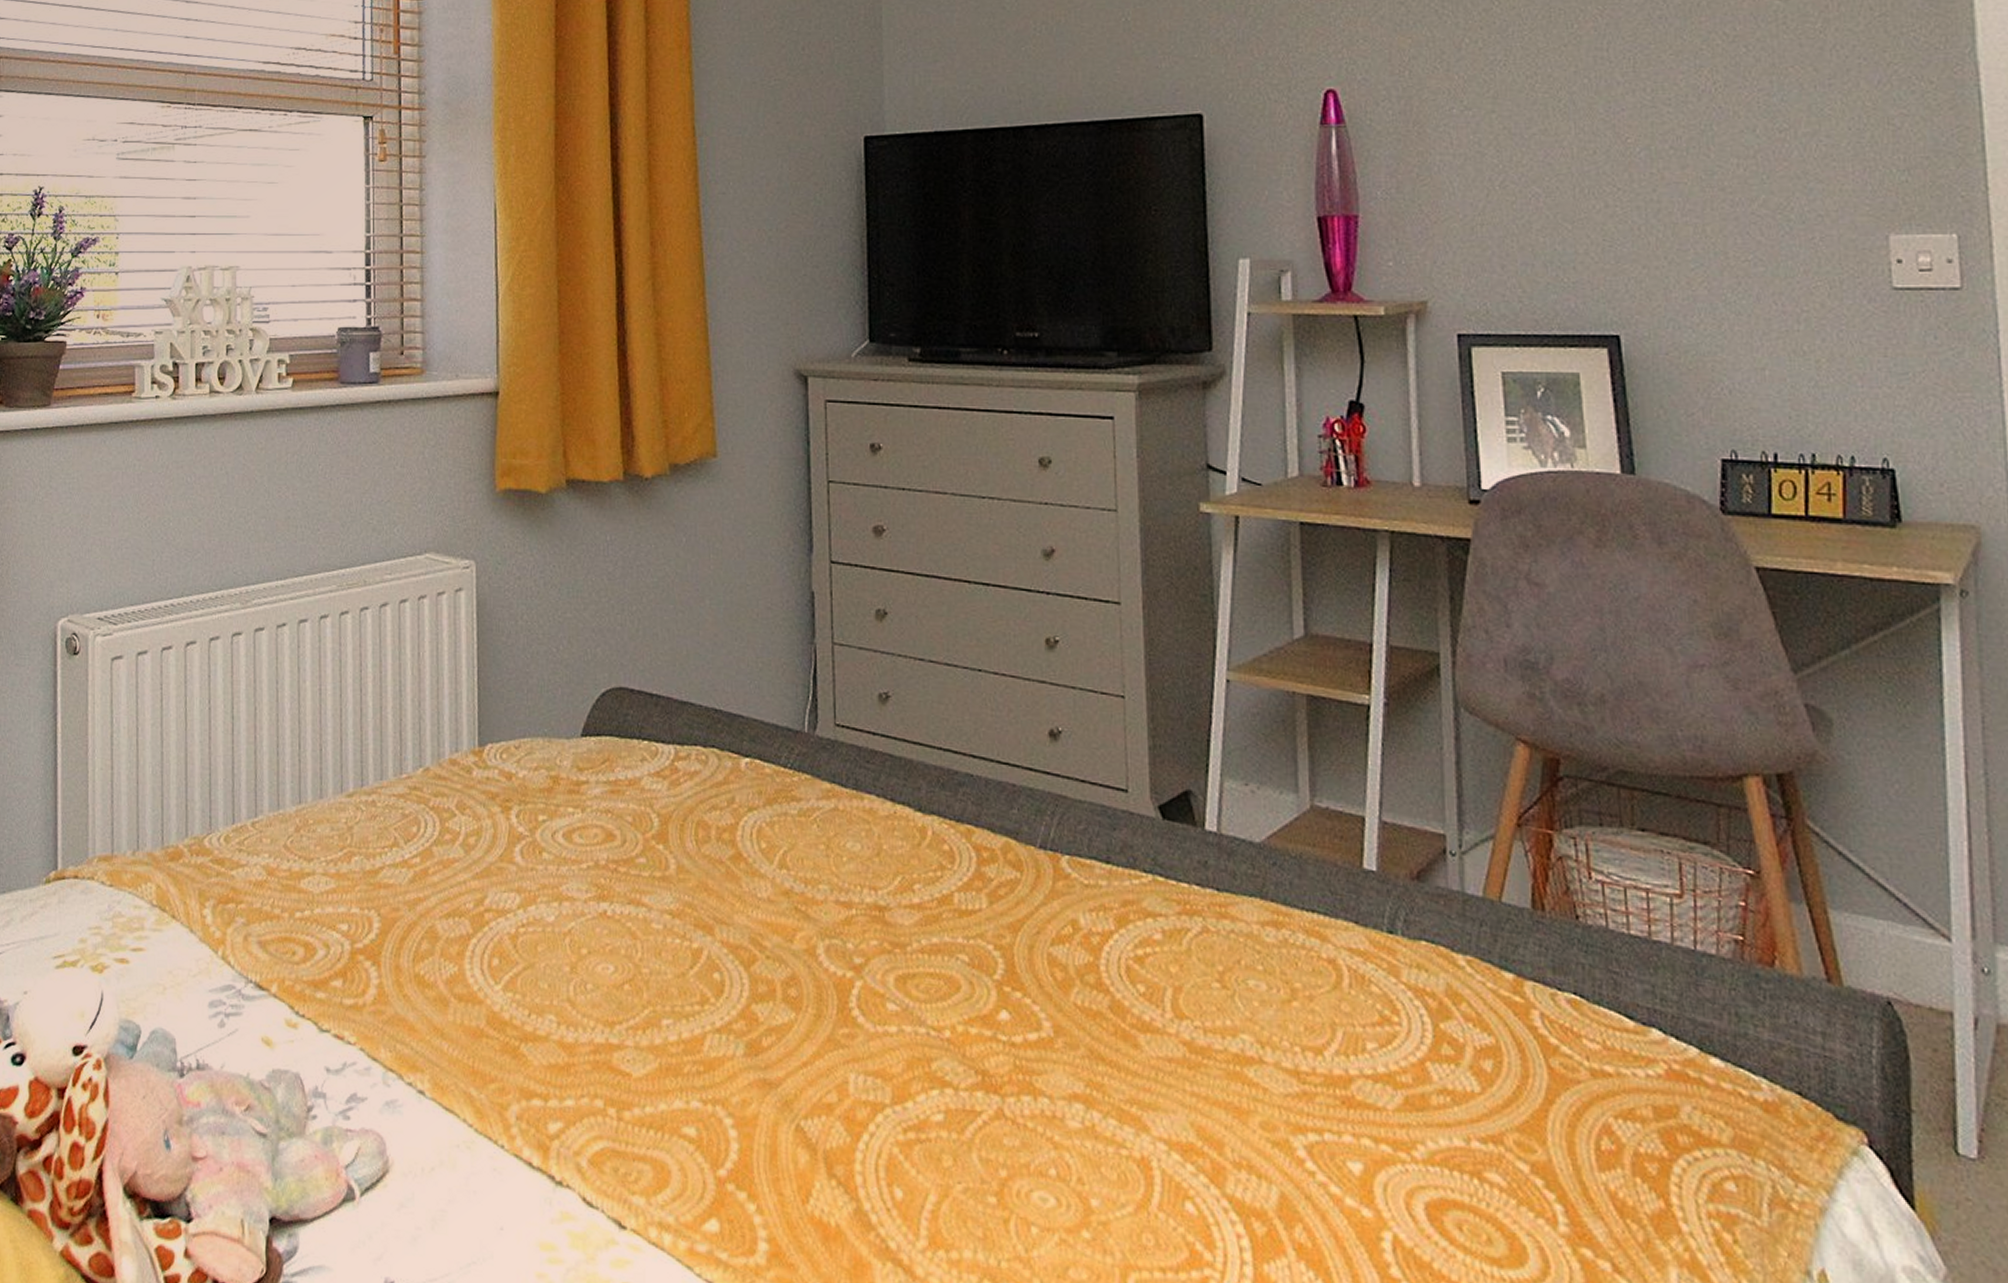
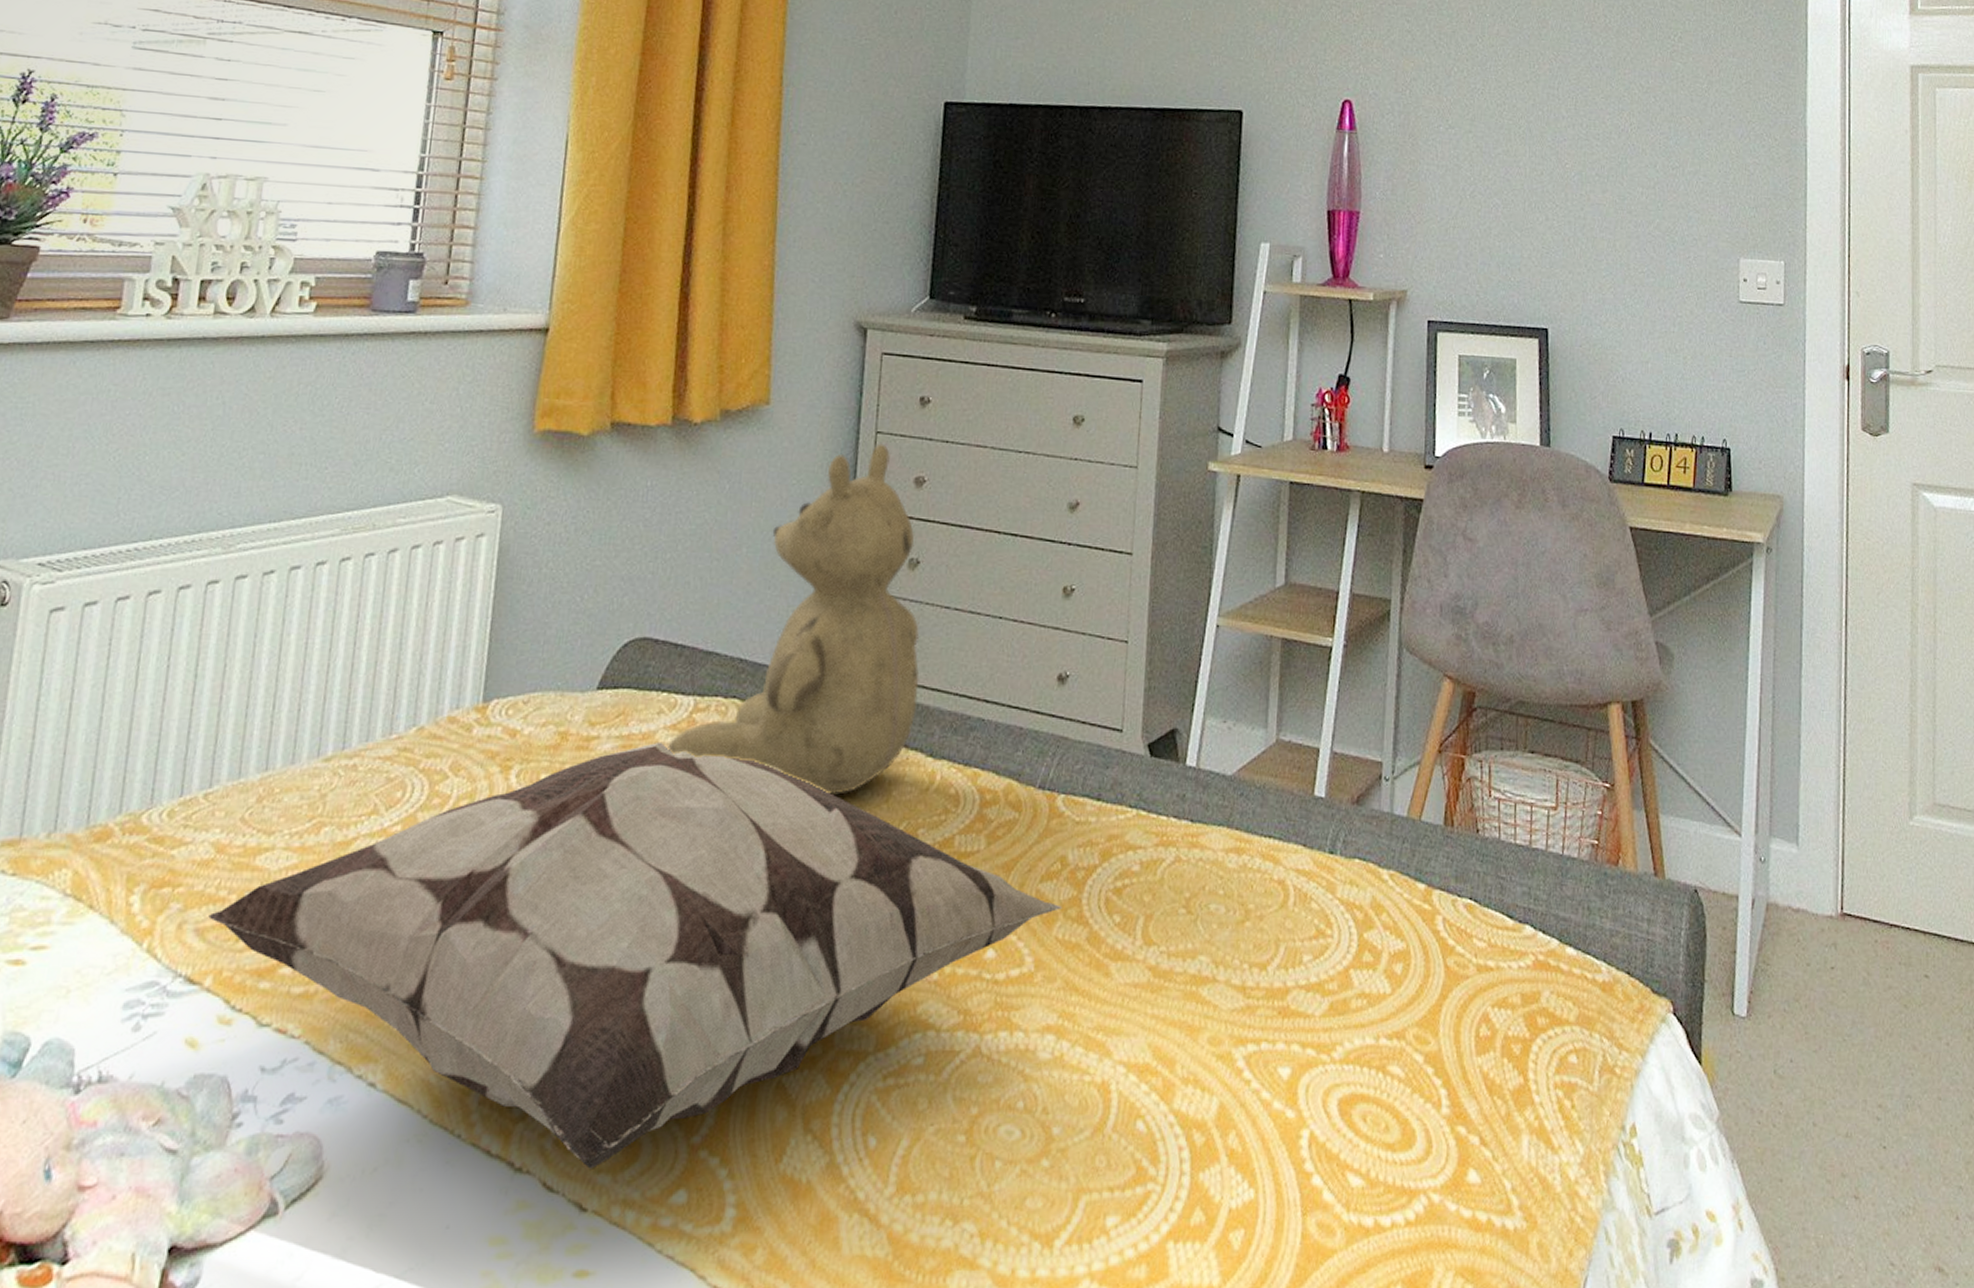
decorative pillow: none [268,788,1078,1190] -> present [208,741,1062,1169]
teddy bear: none [654,493,900,846] -> present [667,443,920,795]

